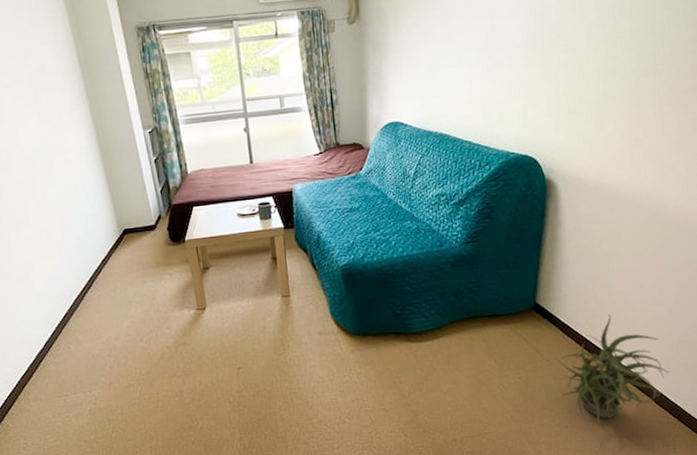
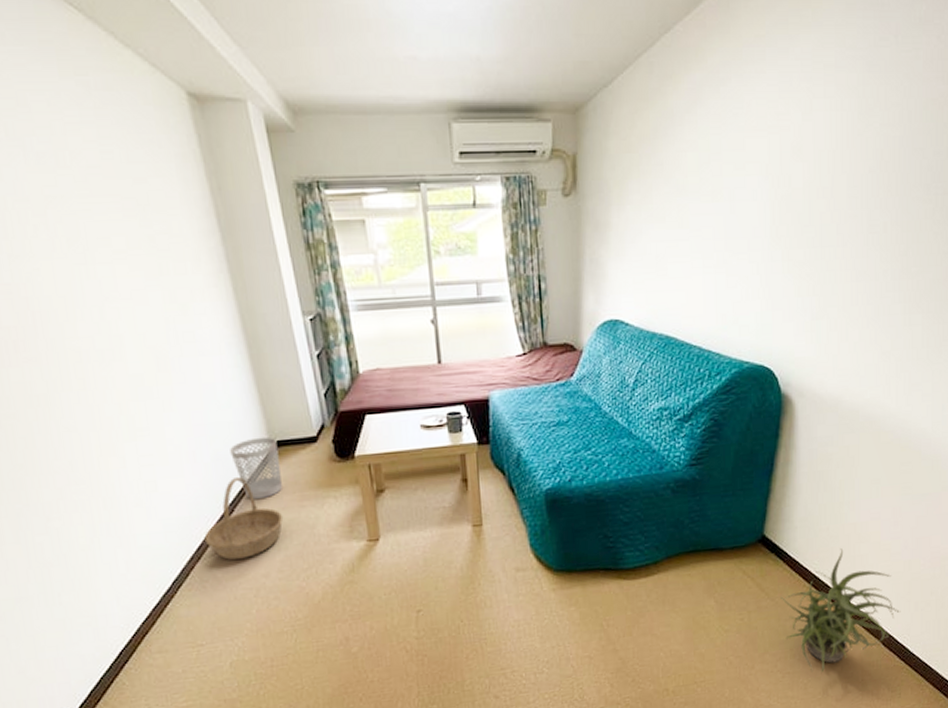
basket: none [69,259,130,326] -> present [204,477,284,560]
wastebasket: none [88,226,129,276] -> present [230,437,283,499]

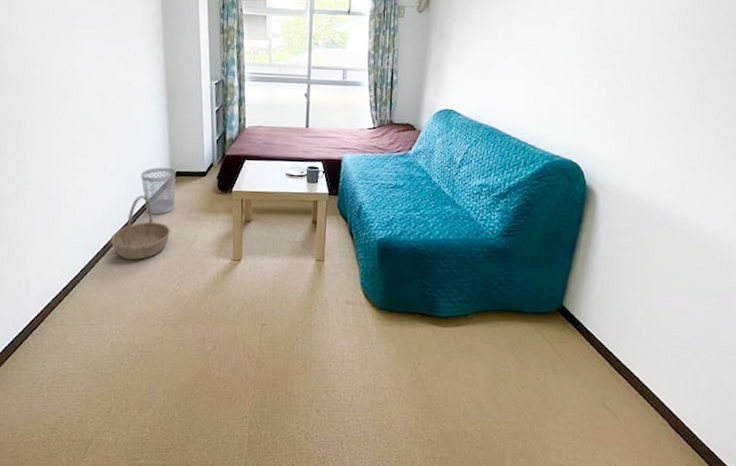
potted plant: present [780,548,901,673] -> none [575,329,689,442]

